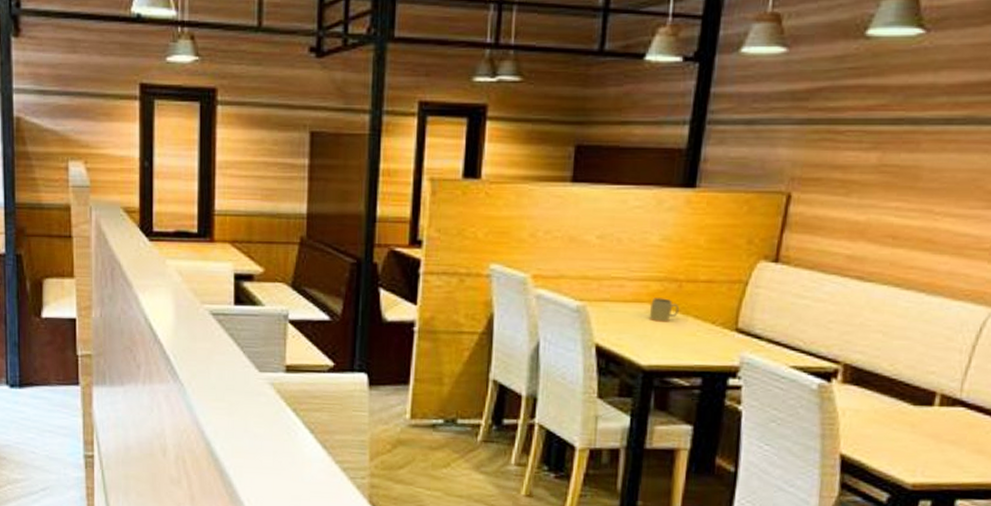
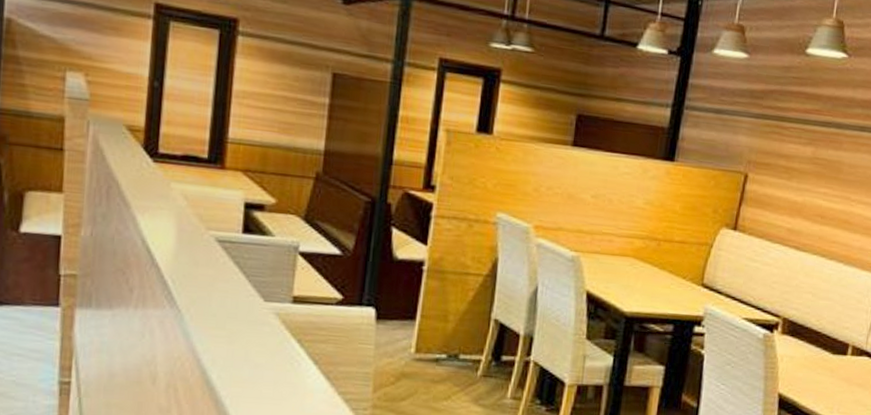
mug: present [649,298,679,322] -> none [632,253,657,275]

